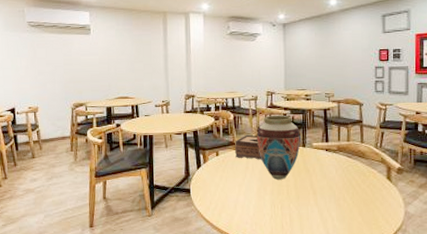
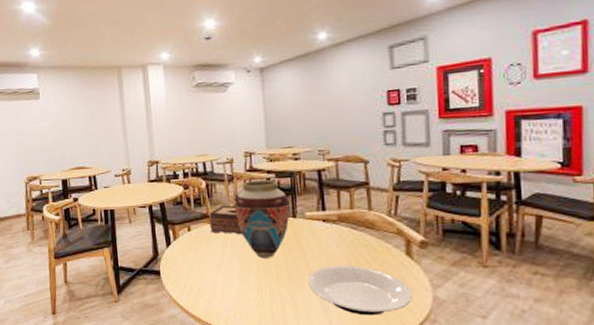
plate: none [312,187,390,227] -> present [308,265,412,316]

